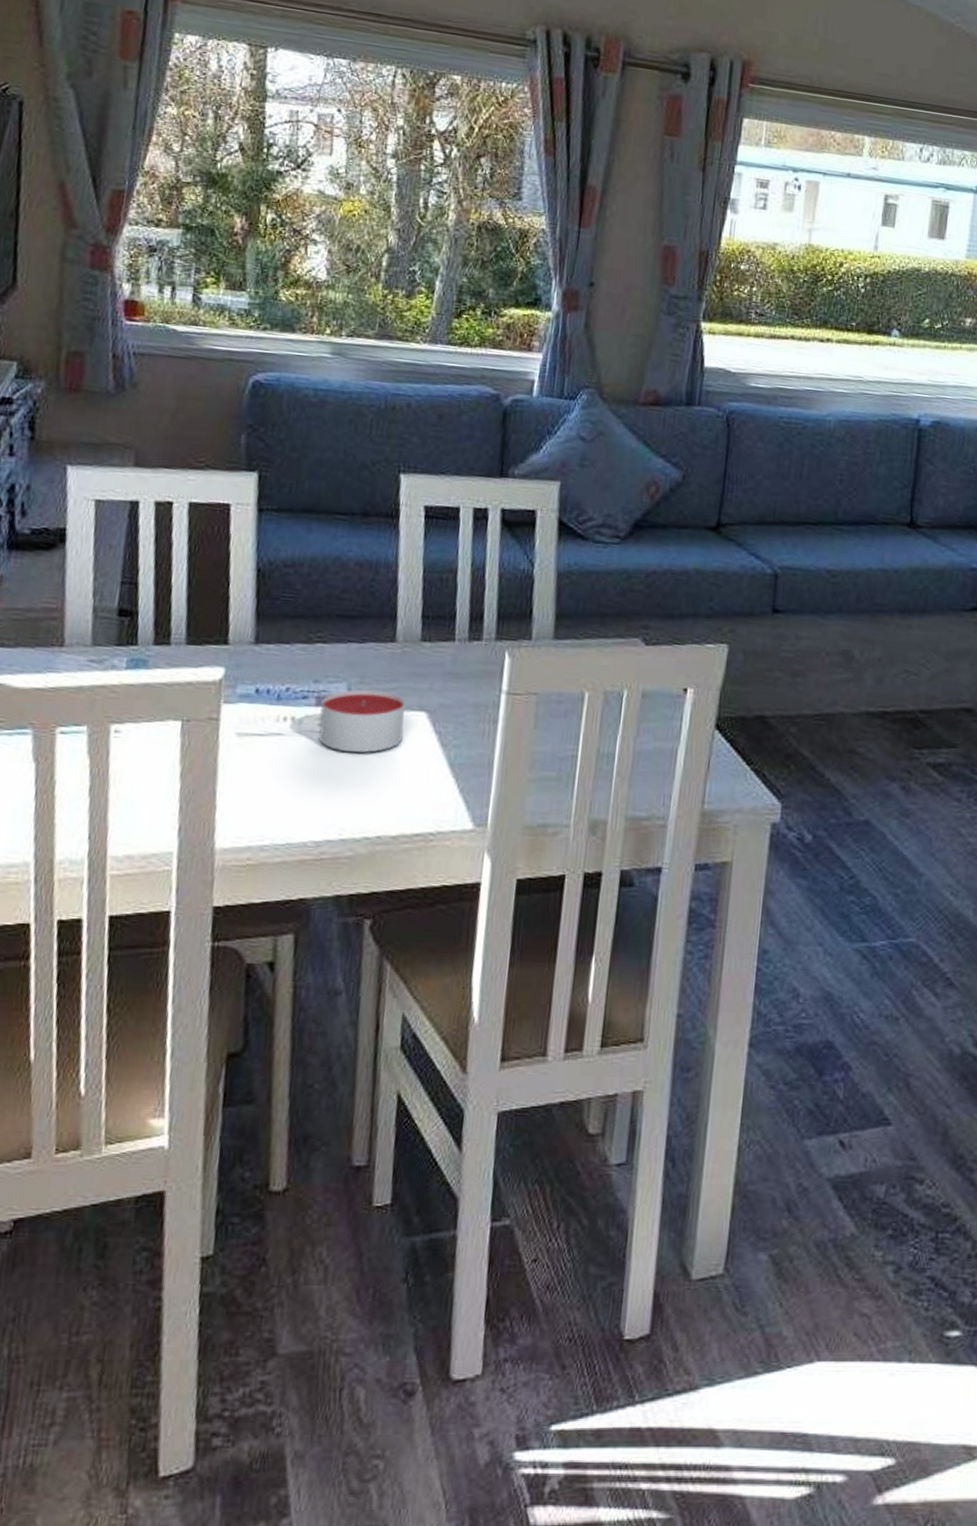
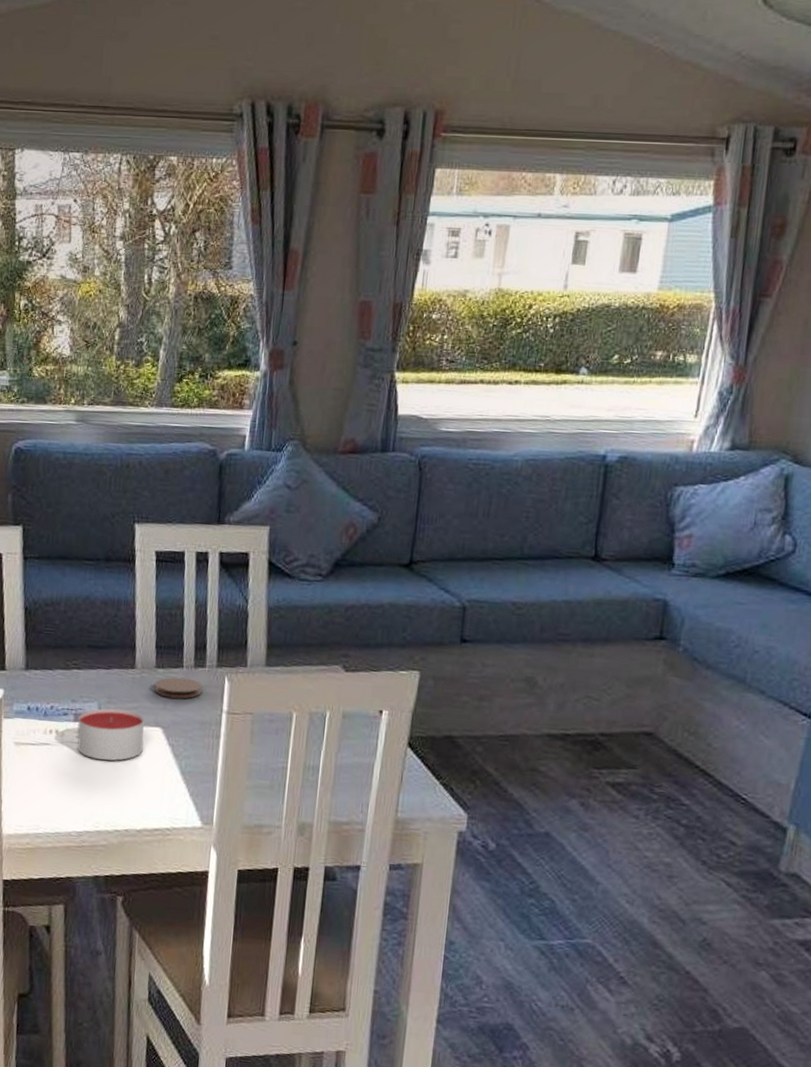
coaster: none [418,652,479,678] -> present [154,677,203,699]

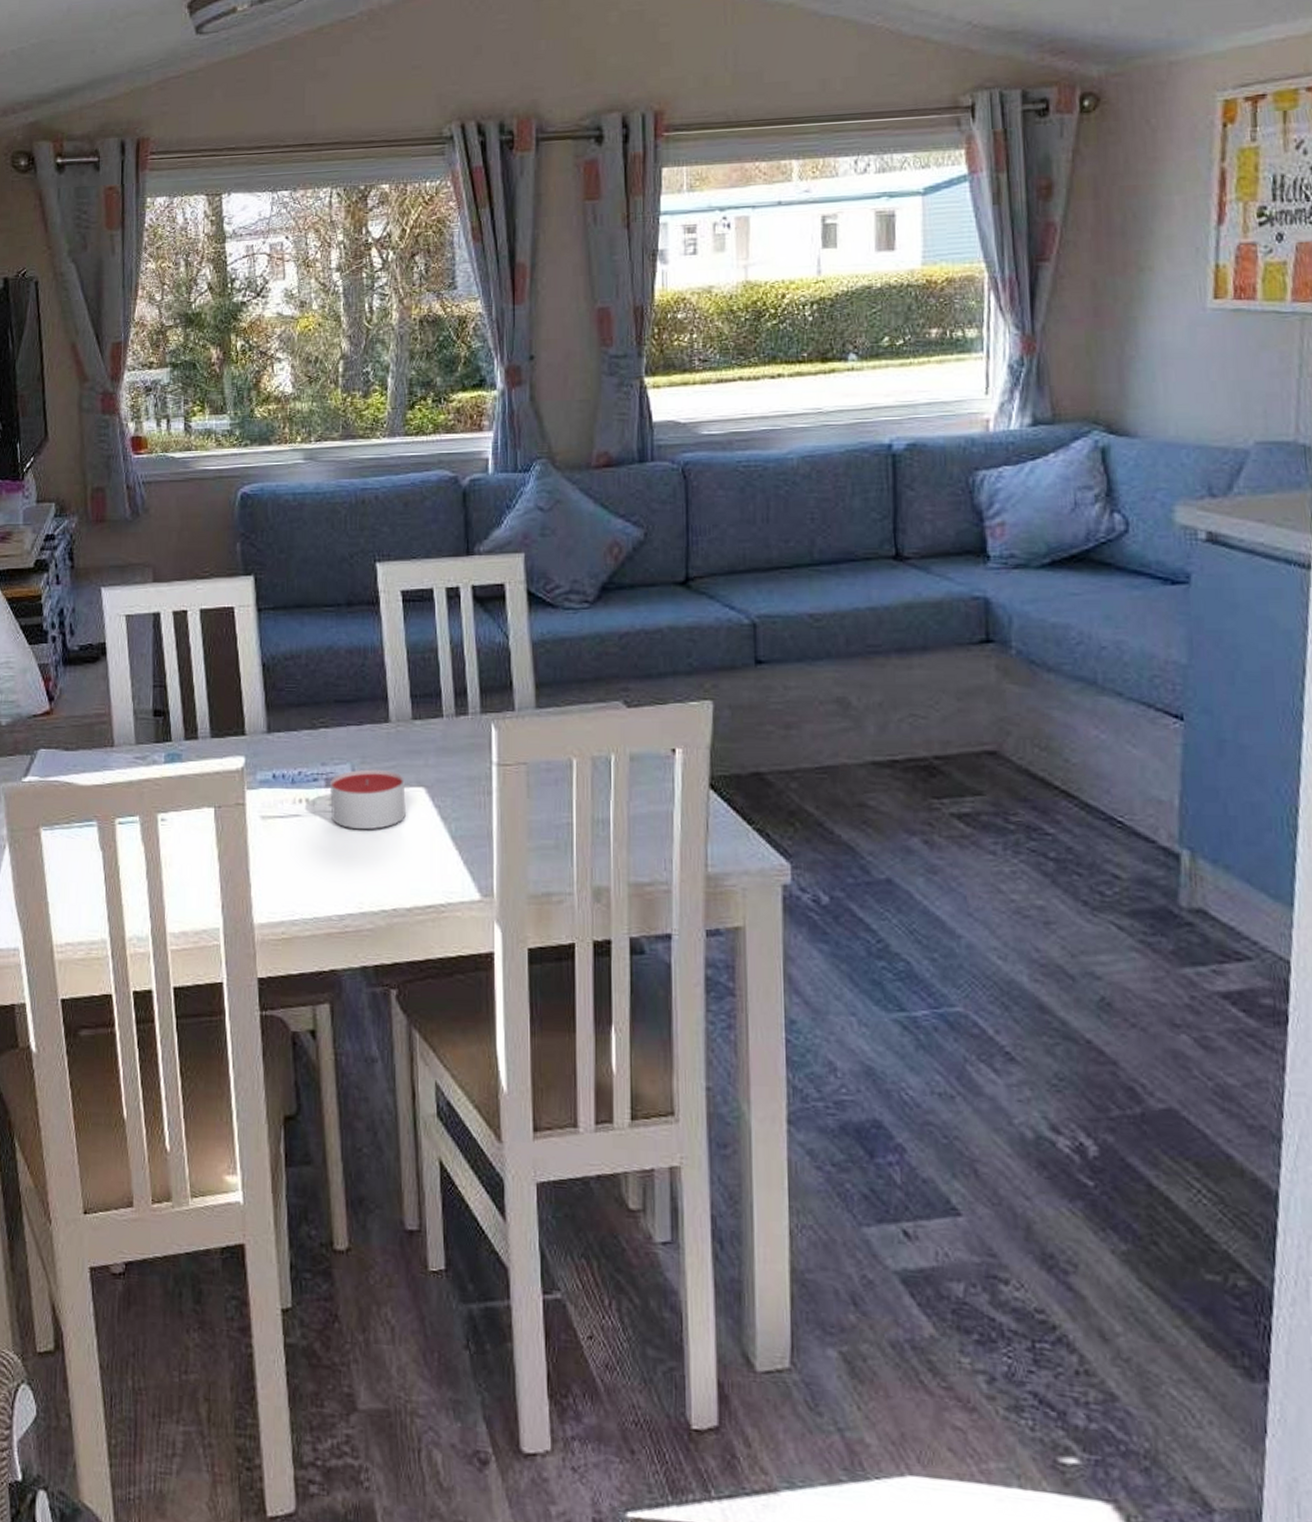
coaster: present [154,677,203,699] -> none [413,728,468,753]

